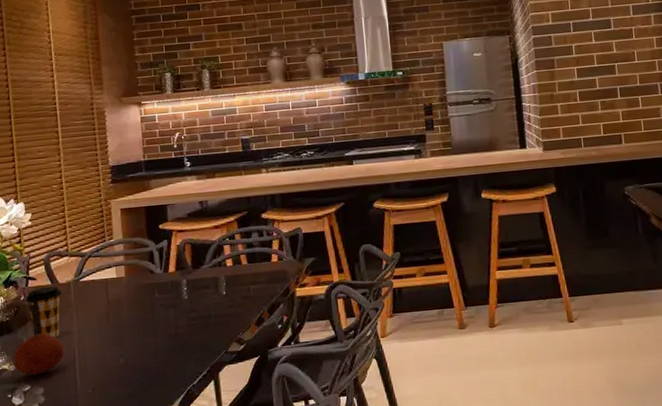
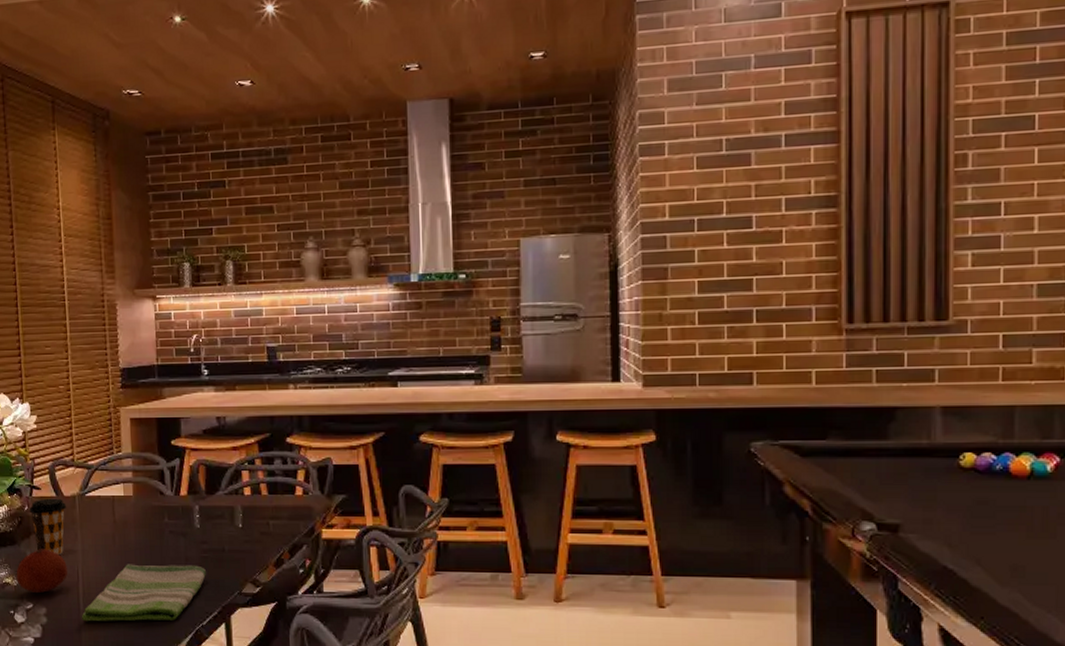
dish towel: none [78,332,196,396] -> present [81,564,207,622]

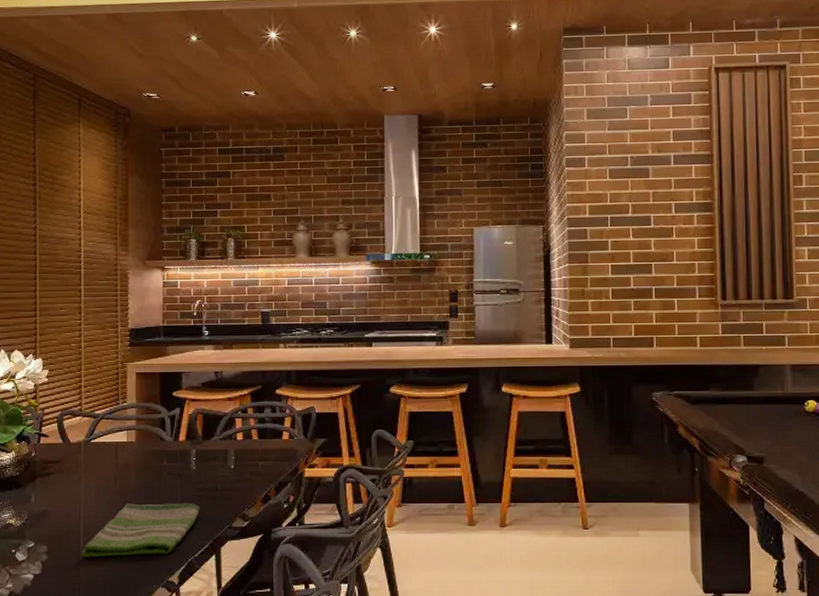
fruit: present [16,549,69,594] -> none [20,491,71,533]
coffee cup: present [29,498,67,554] -> none [36,444,73,496]

